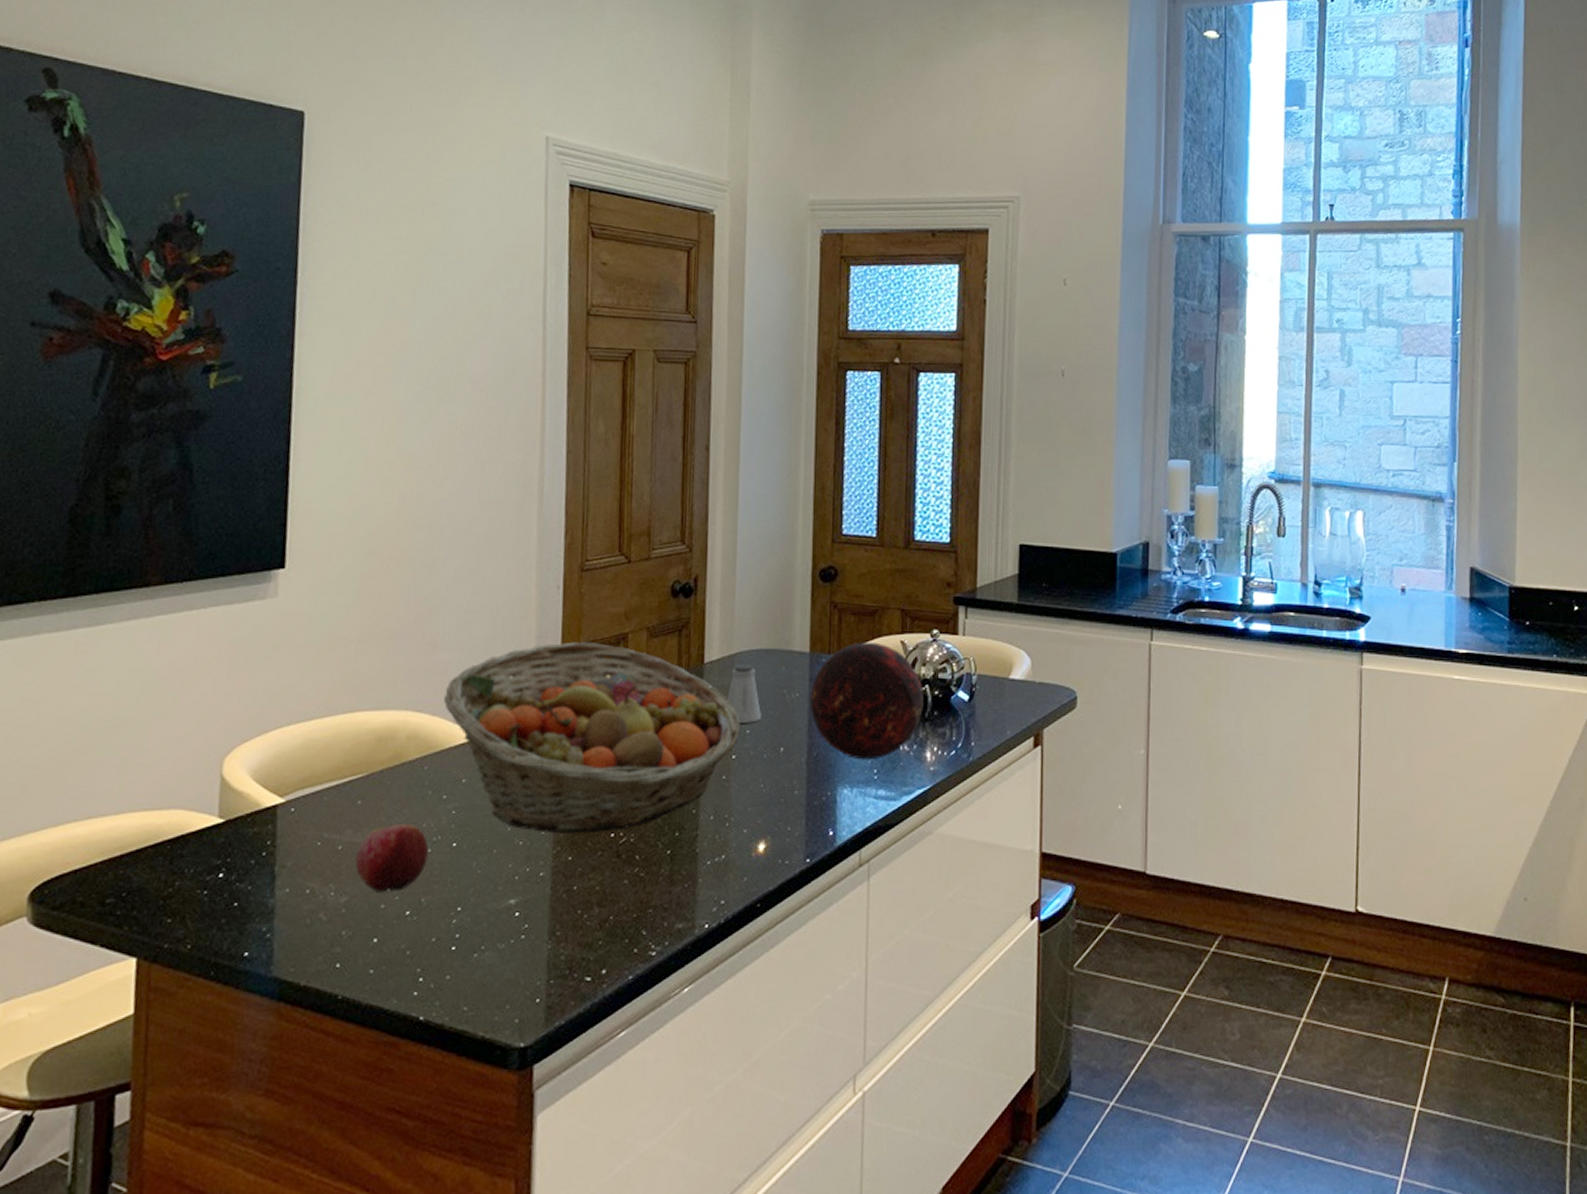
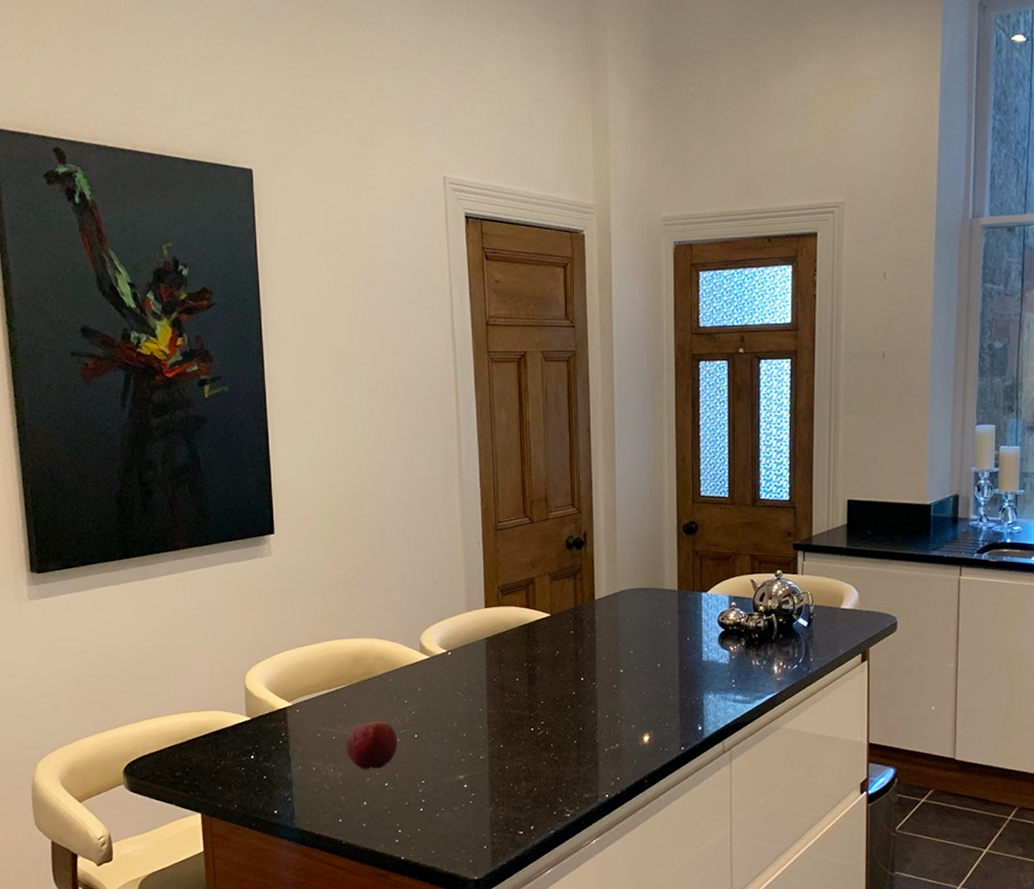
fruit basket: present [444,642,741,834] -> none [400,585,626,728]
saltshaker: present [727,665,761,723] -> none [614,600,641,645]
decorative orb: present [809,642,924,760] -> none [679,581,771,673]

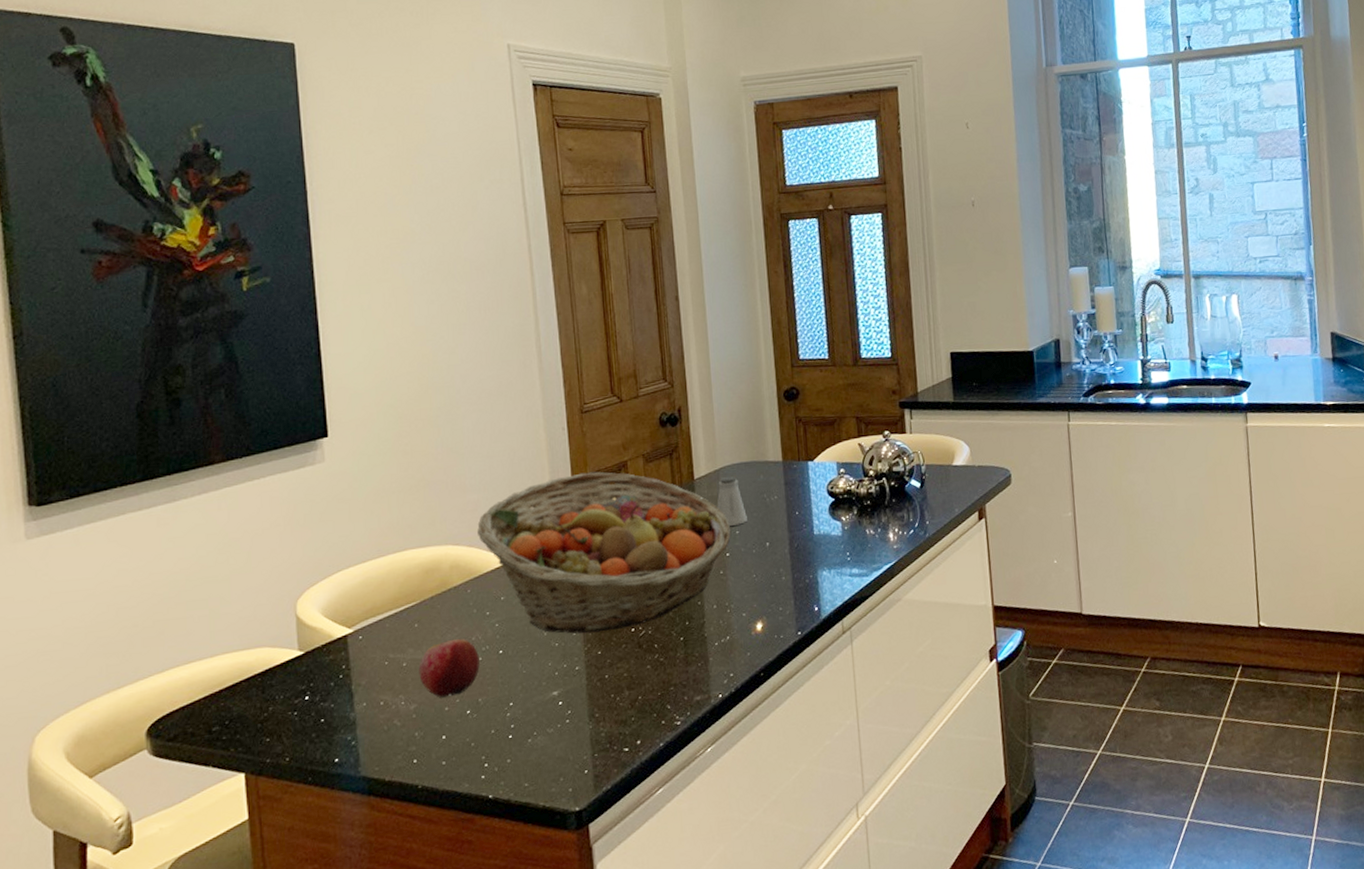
fruit basket: none [400,585,626,728] -> present [477,472,732,634]
saltshaker: none [614,600,641,645] -> present [717,476,747,526]

